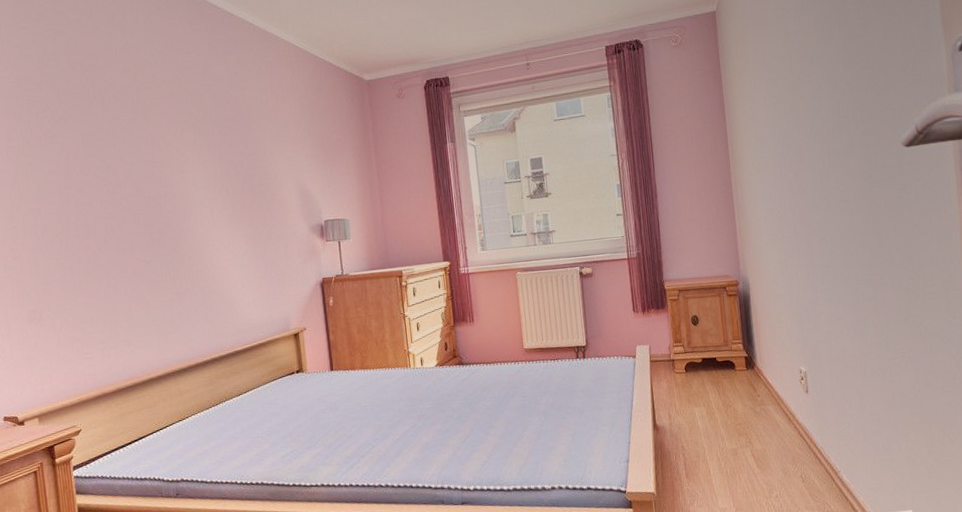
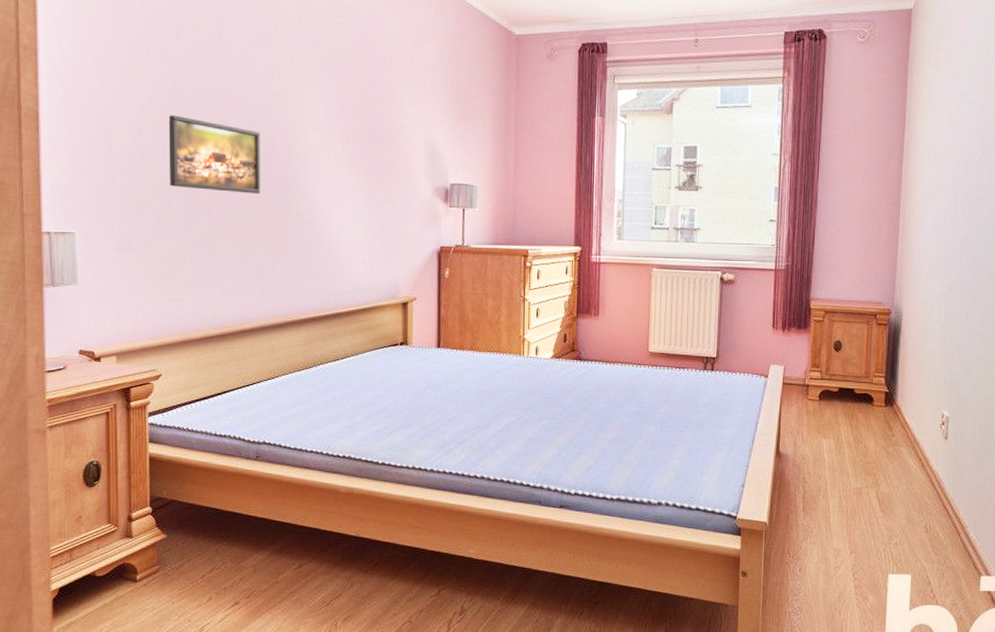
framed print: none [64,192,154,257] -> present [168,115,261,194]

